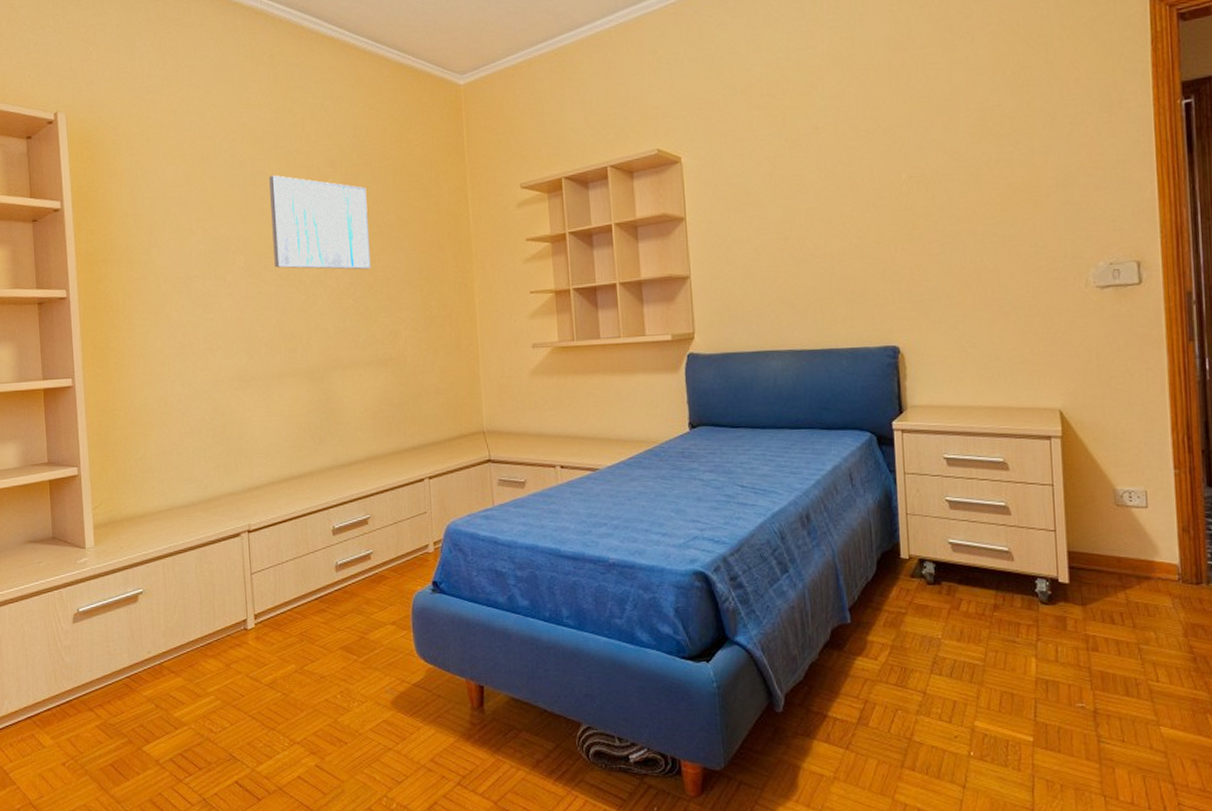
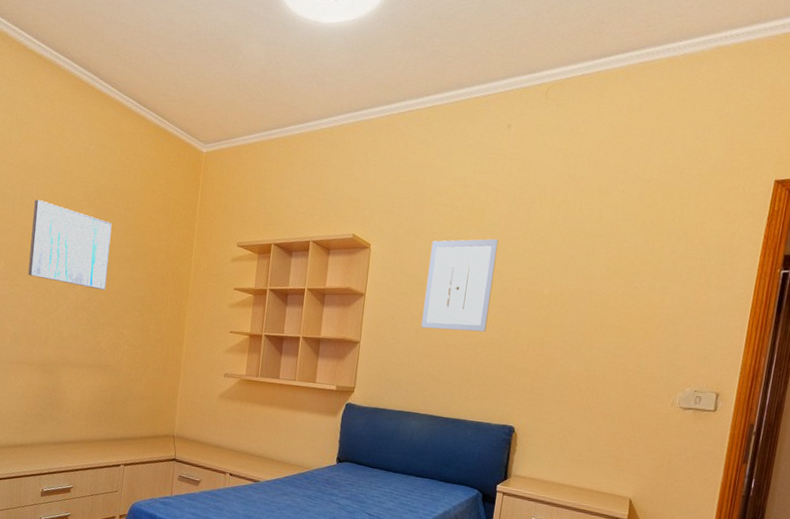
wall art: none [755,123,840,247] -> present [421,238,499,332]

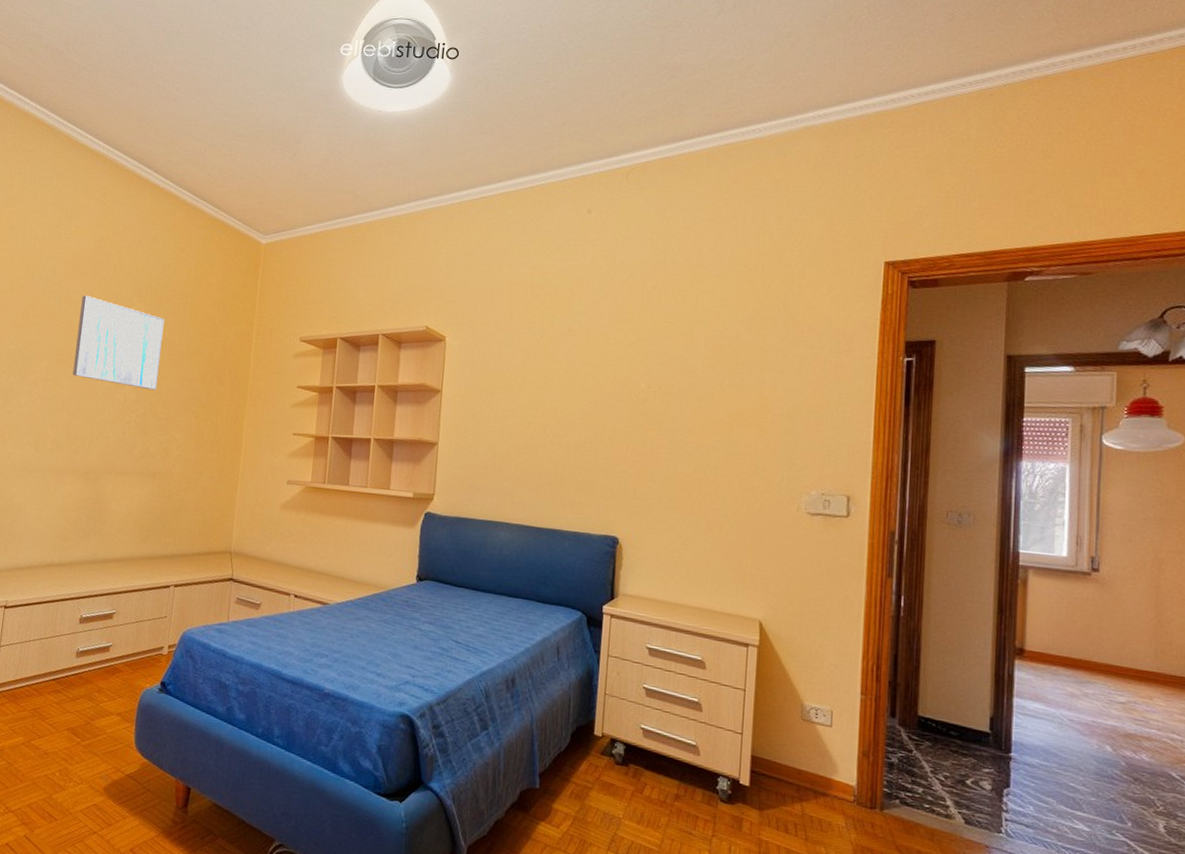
wall art: present [421,238,499,332] -> none [505,328,586,430]

